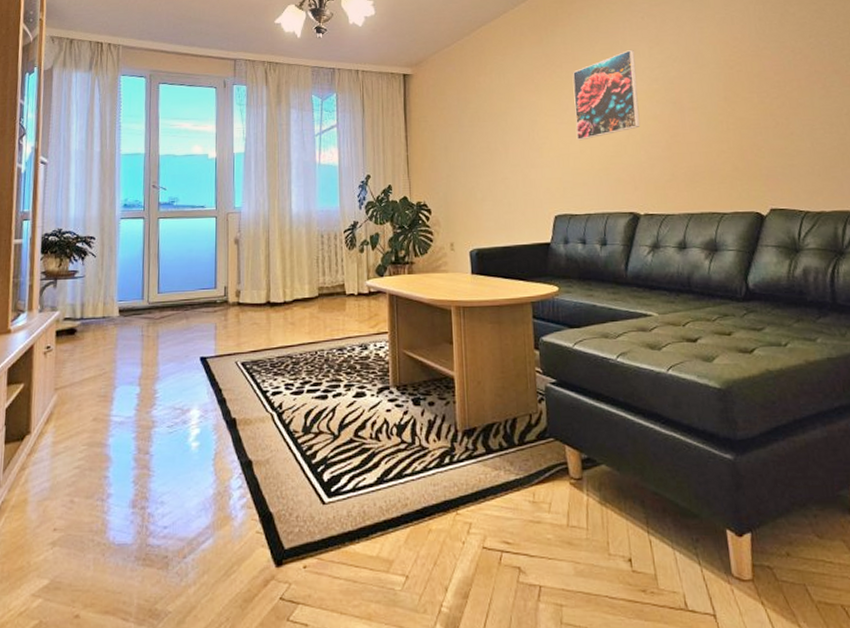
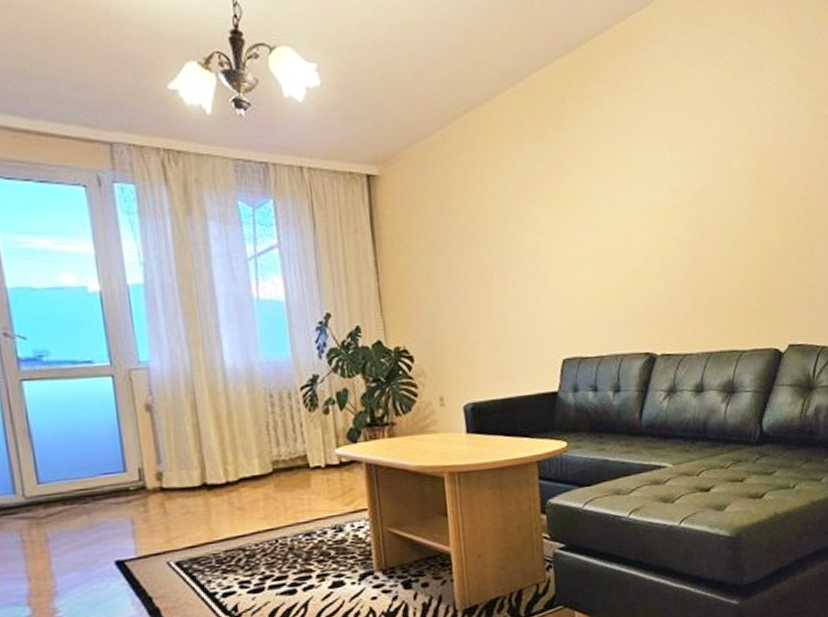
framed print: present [572,49,640,141] -> none [582,152,660,268]

